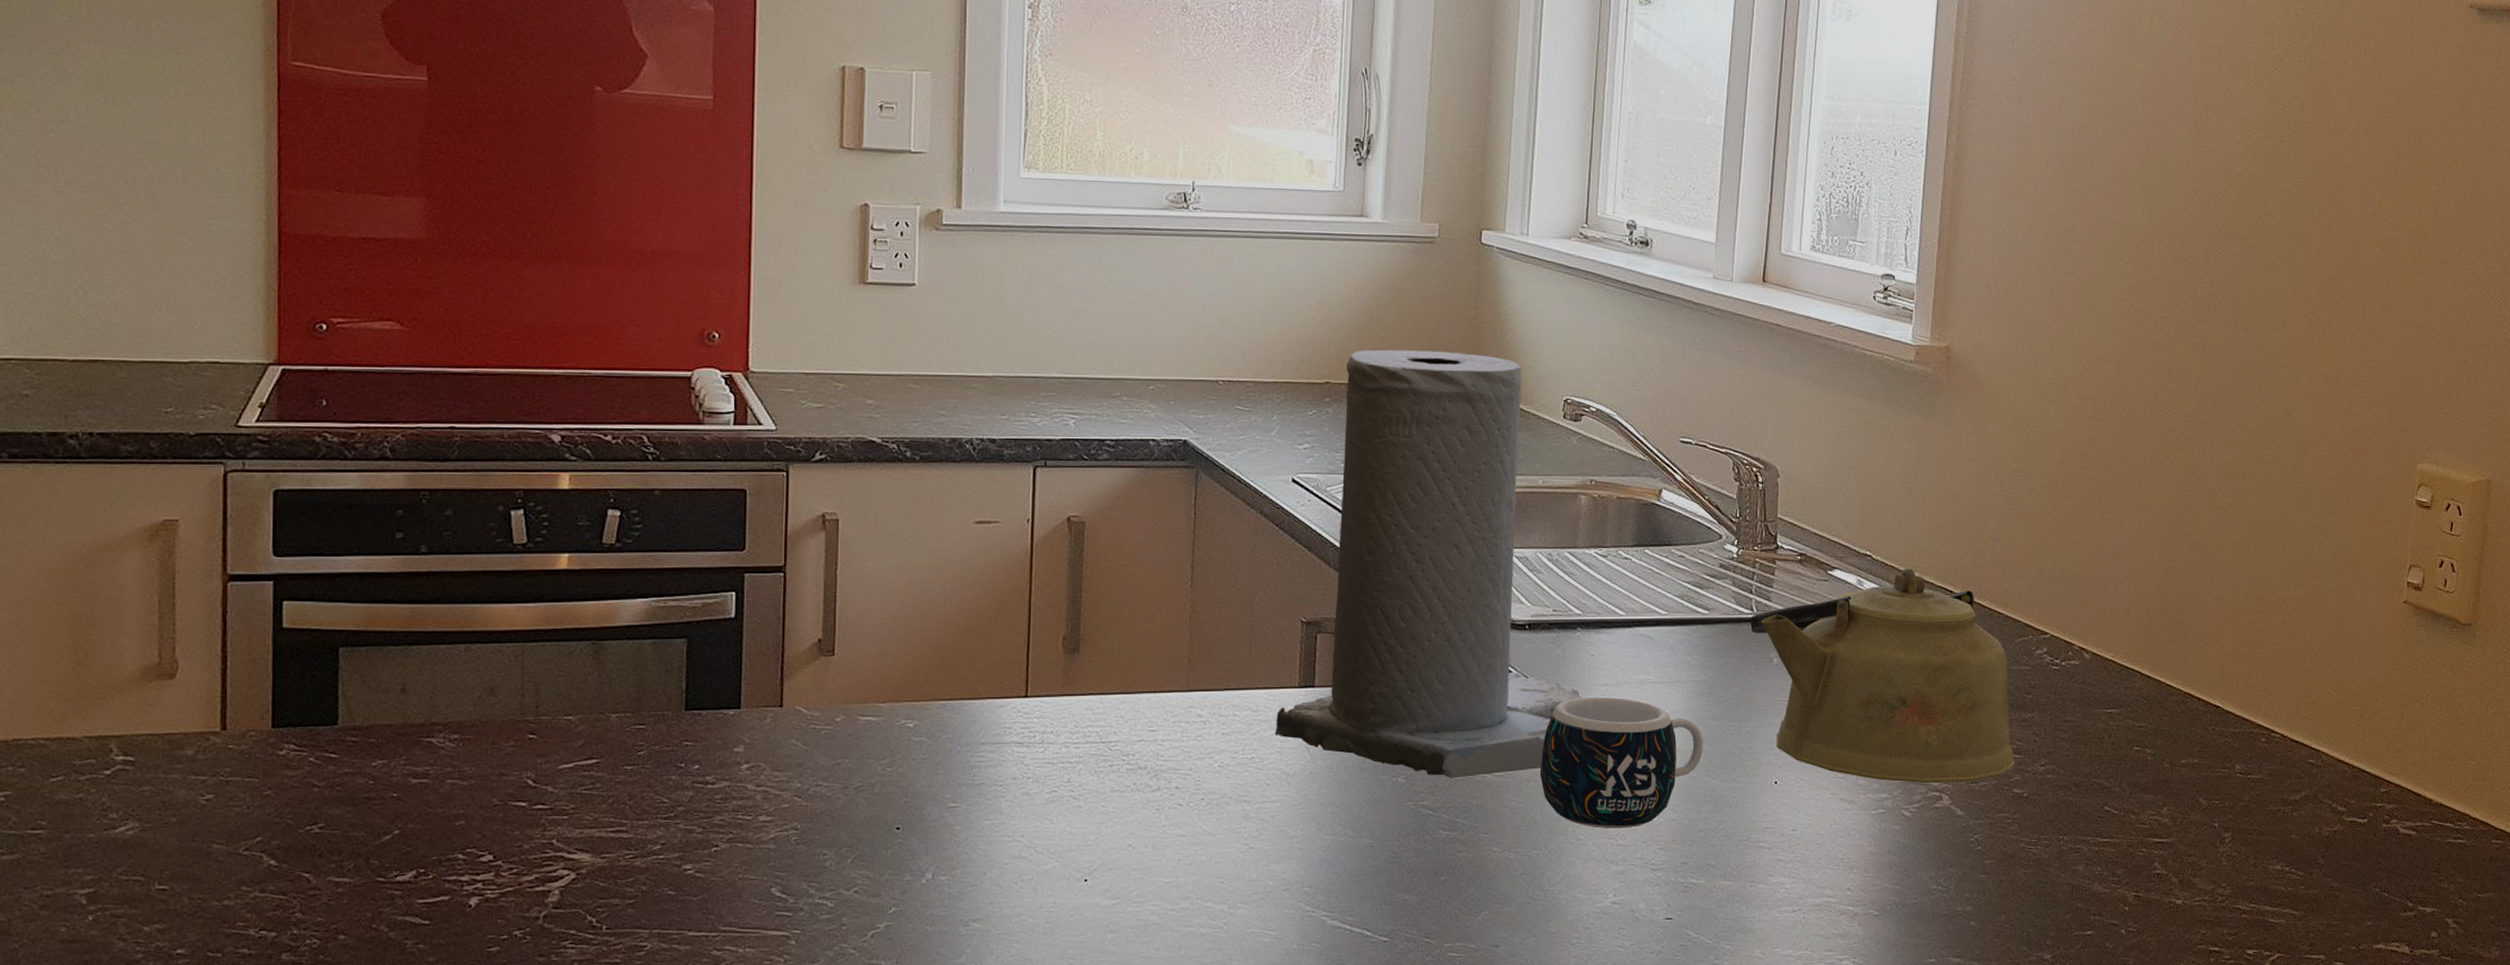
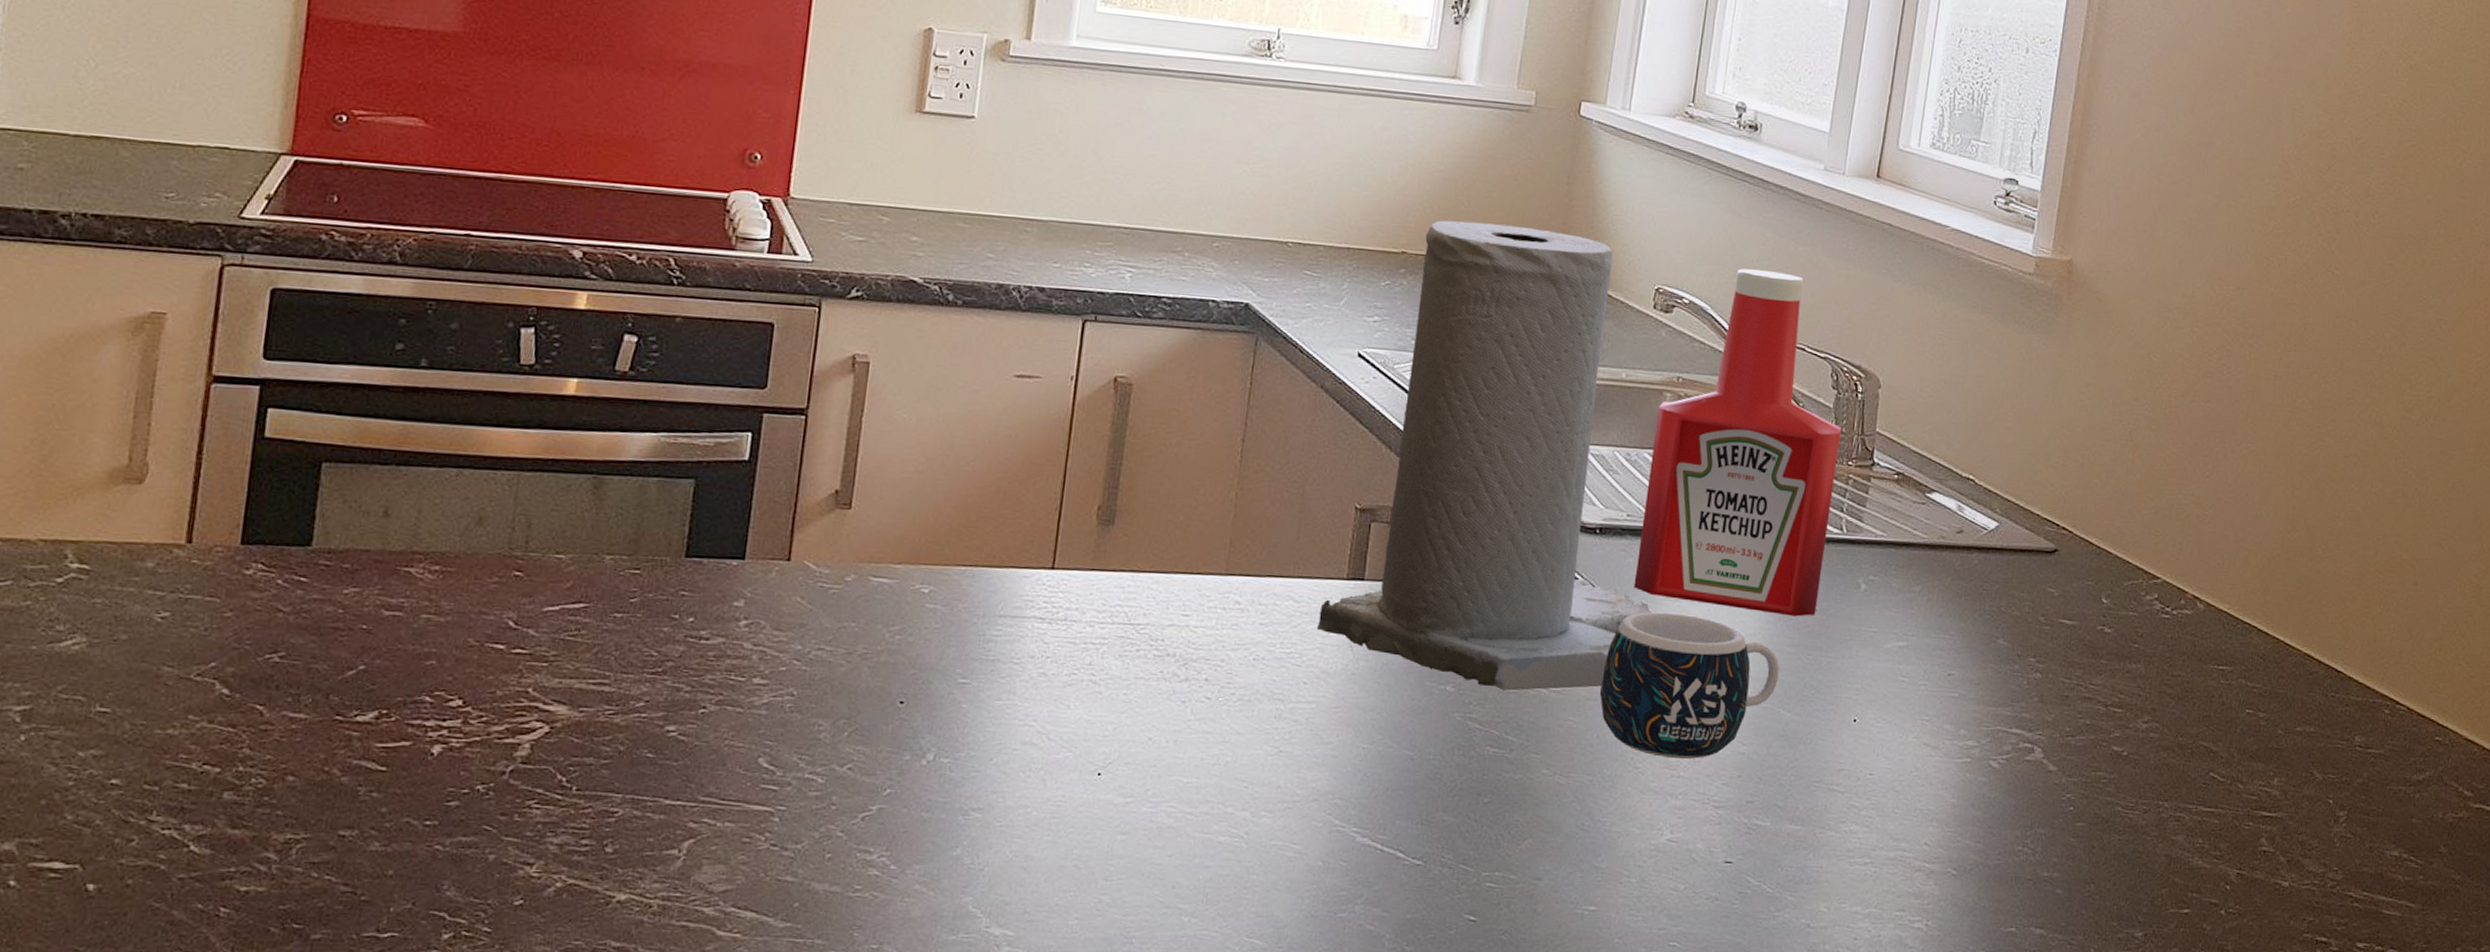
ketchup bottle: none [1564,375,1745,692] -> present [1633,268,1841,617]
kettle: present [1750,567,2015,784] -> none [1838,495,2116,735]

